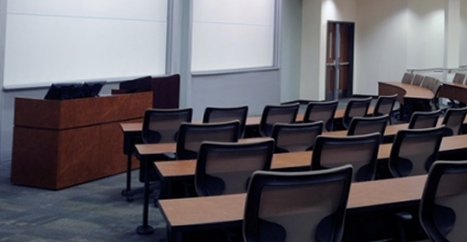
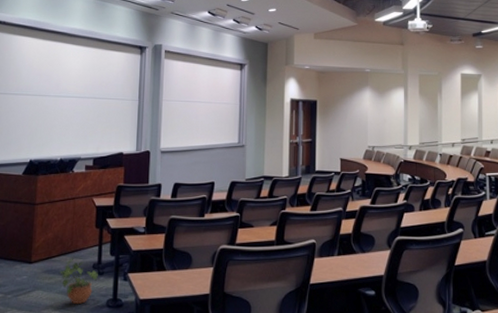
potted plant: none [85,185,127,232] -> present [59,258,98,305]

